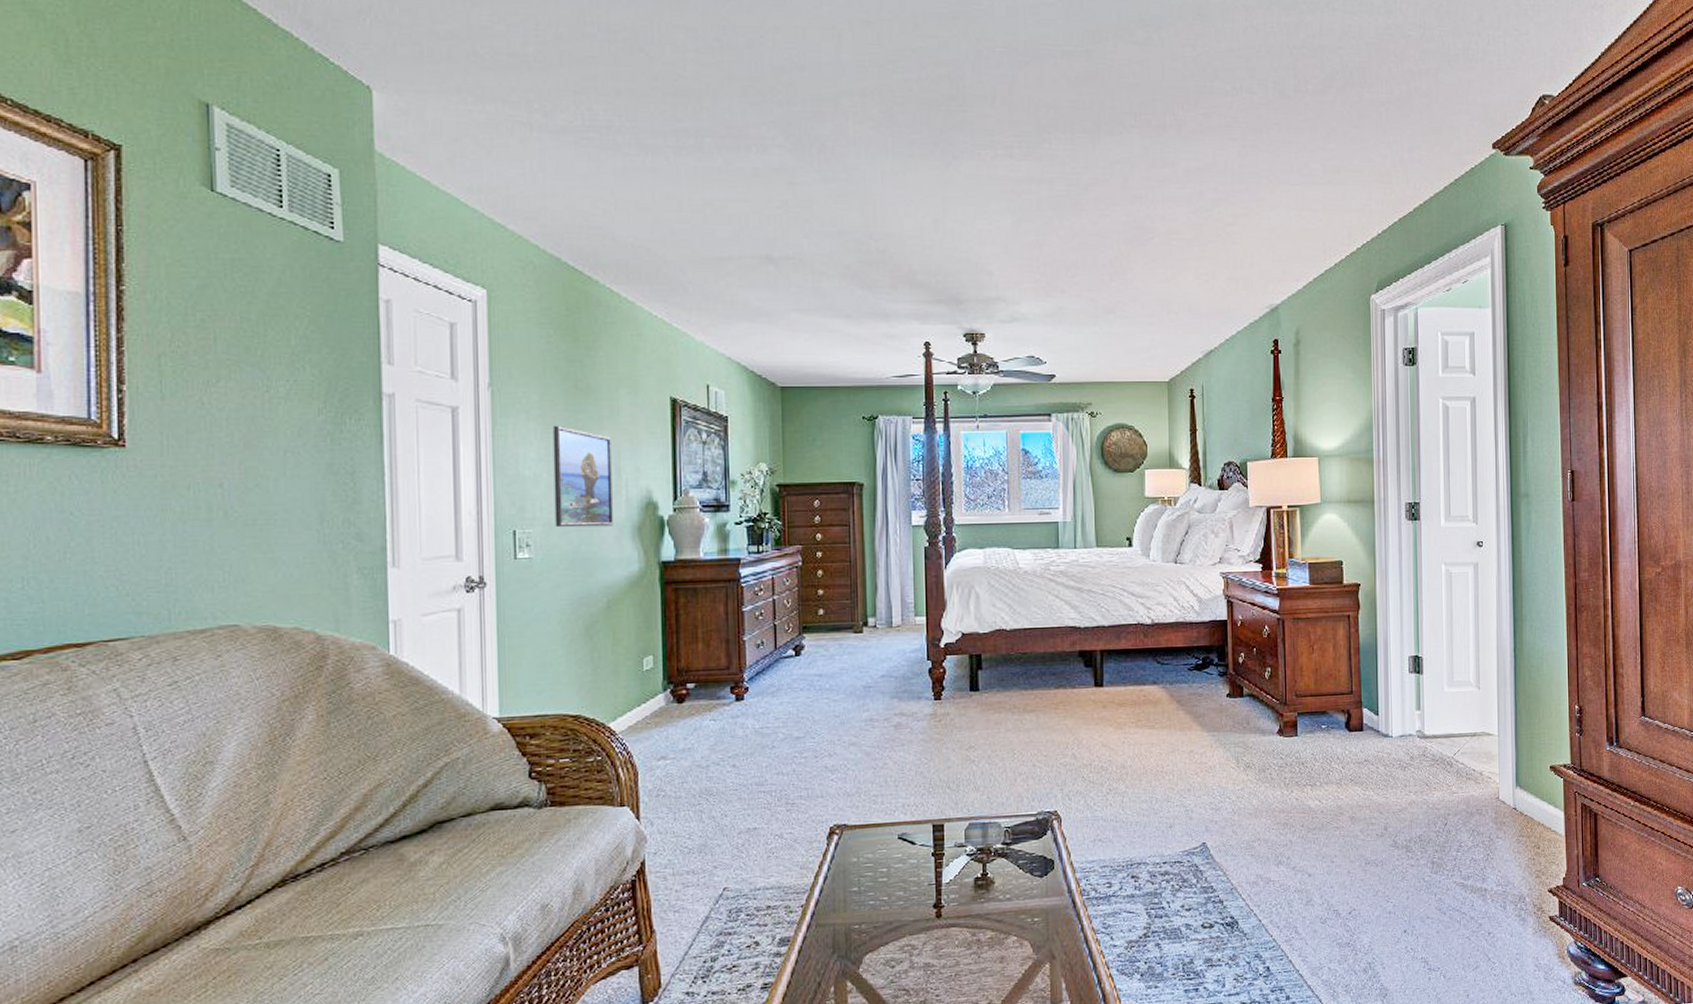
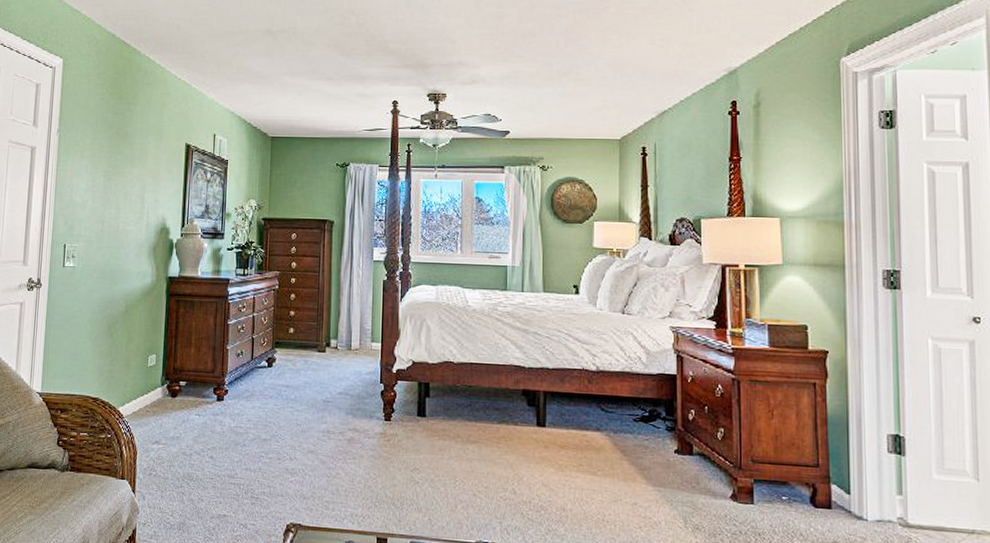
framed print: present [552,425,613,528] -> none [93,163,139,246]

